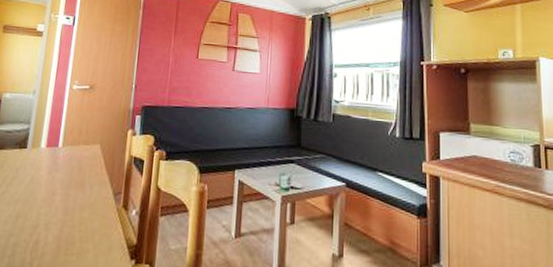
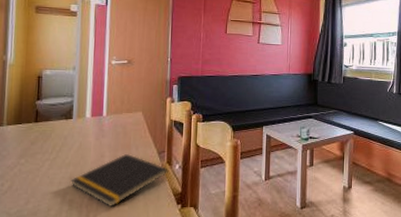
notepad: none [17,193,124,255] -> present [71,154,168,206]

